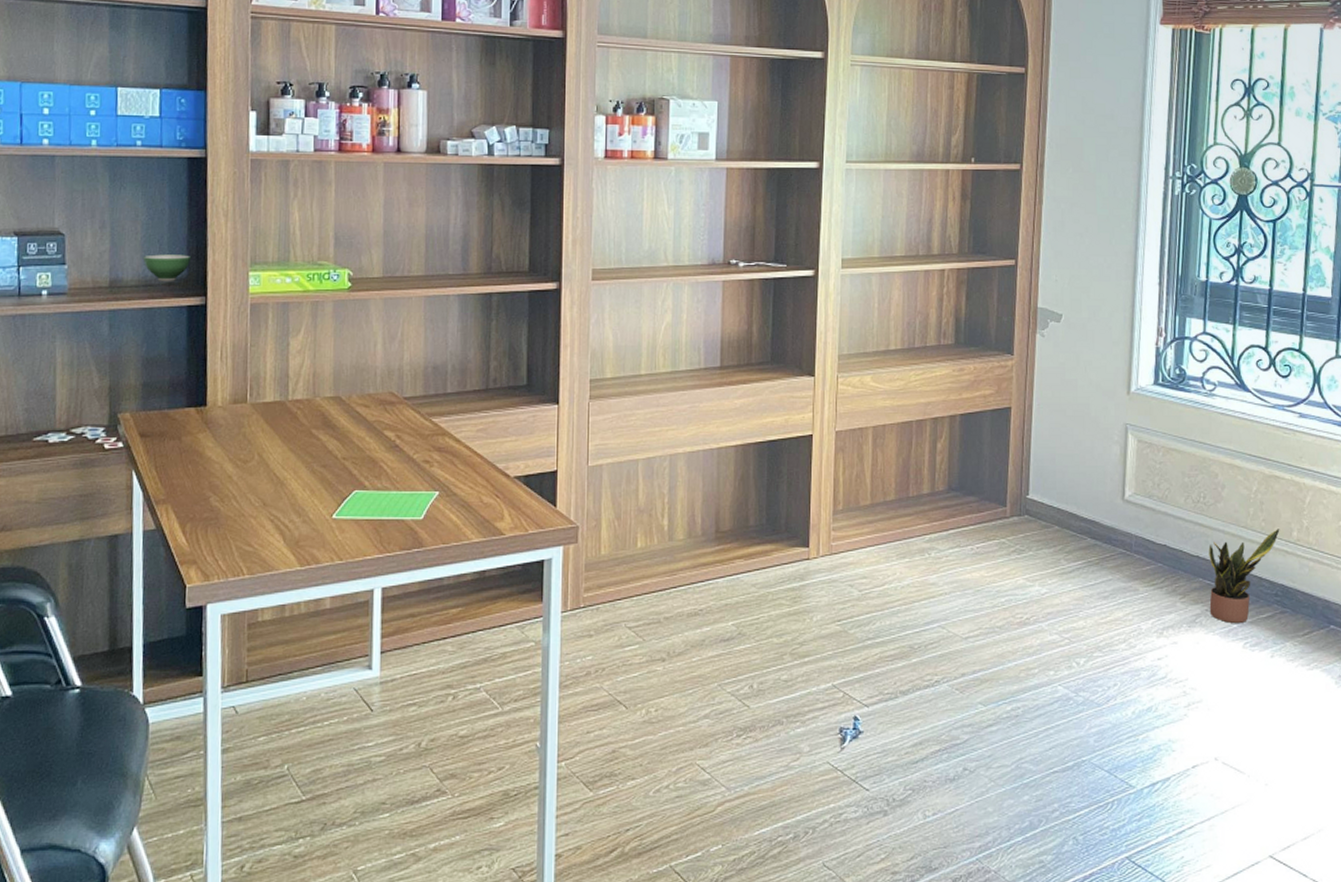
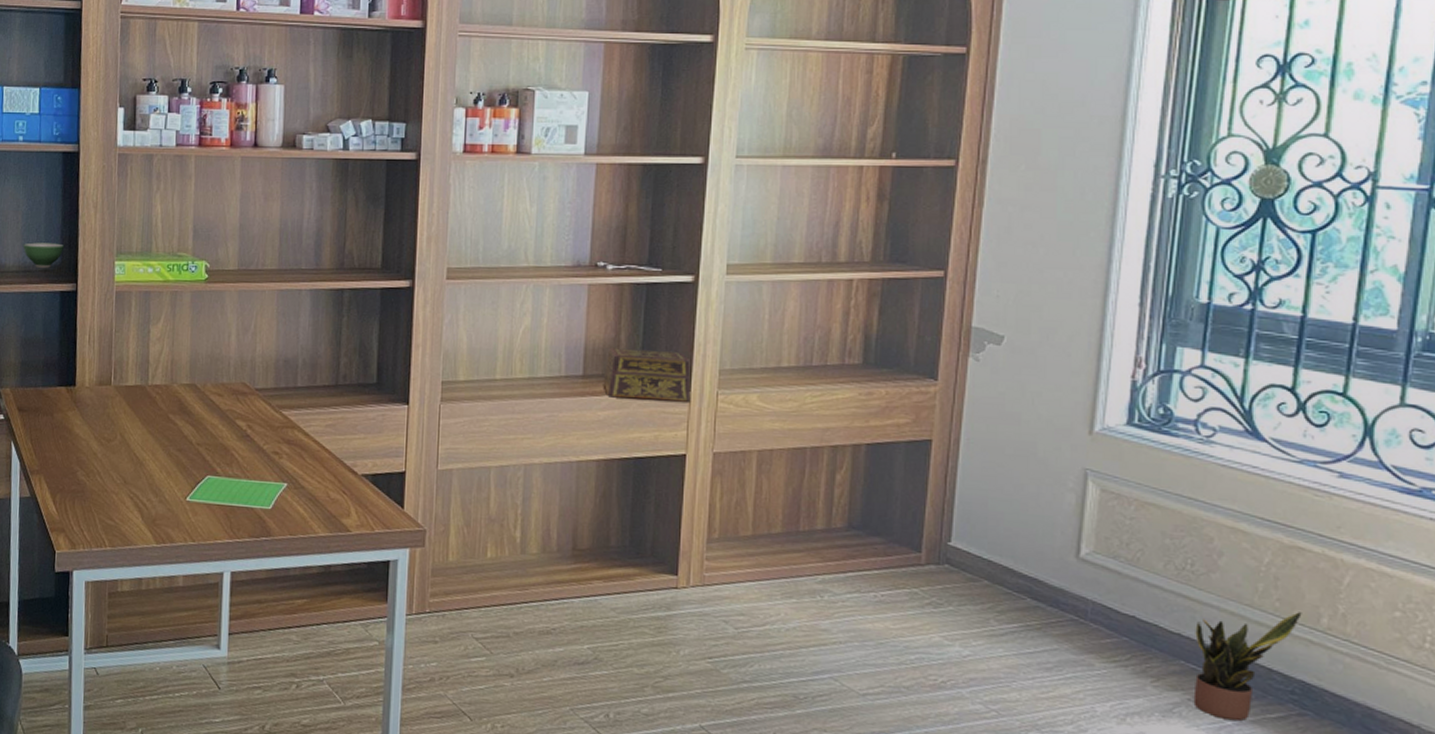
decorative box: none [738,339,815,388] -> present [603,348,691,404]

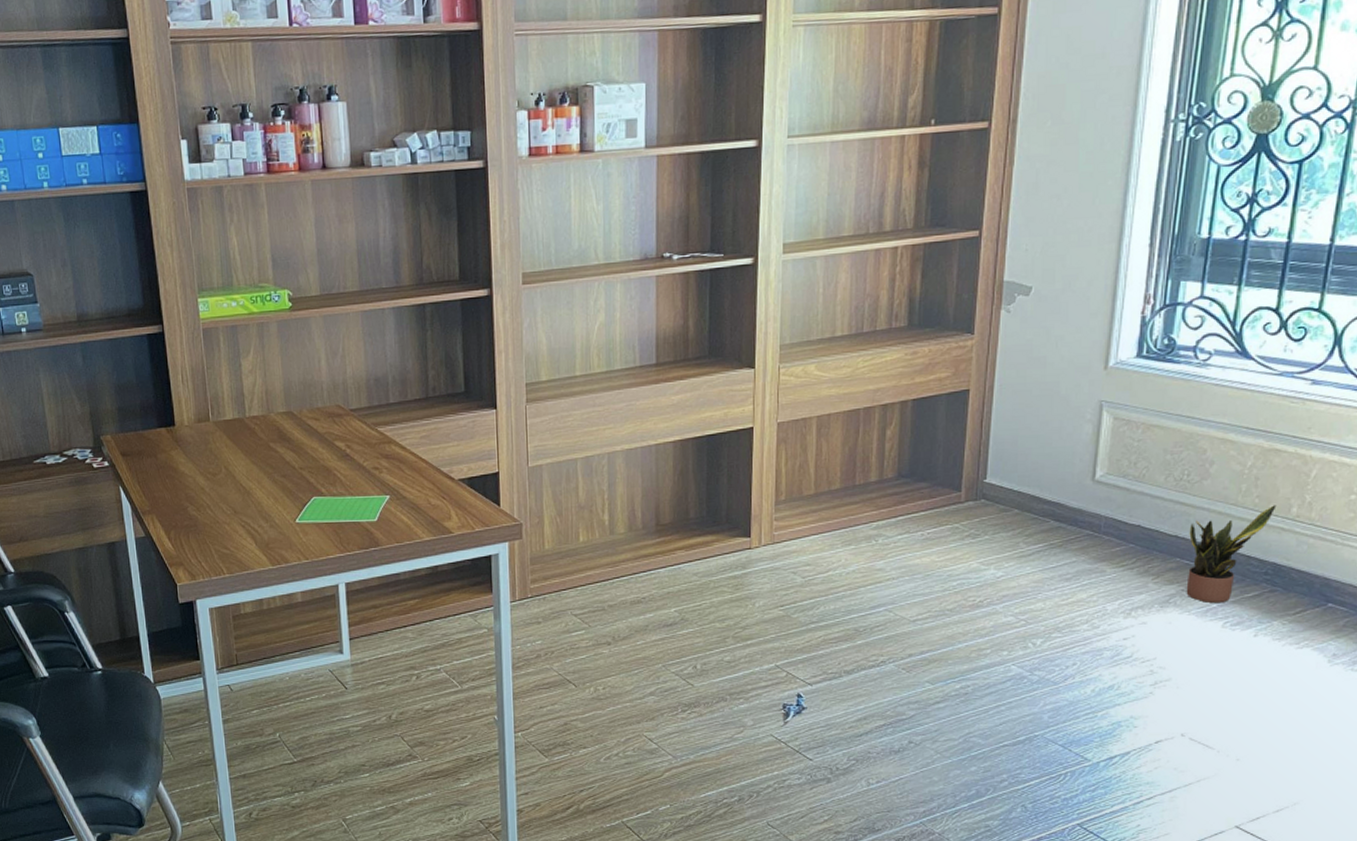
bowl: present [22,242,65,269] -> none [102,286,145,314]
decorative box: present [603,348,691,404] -> none [675,332,756,382]

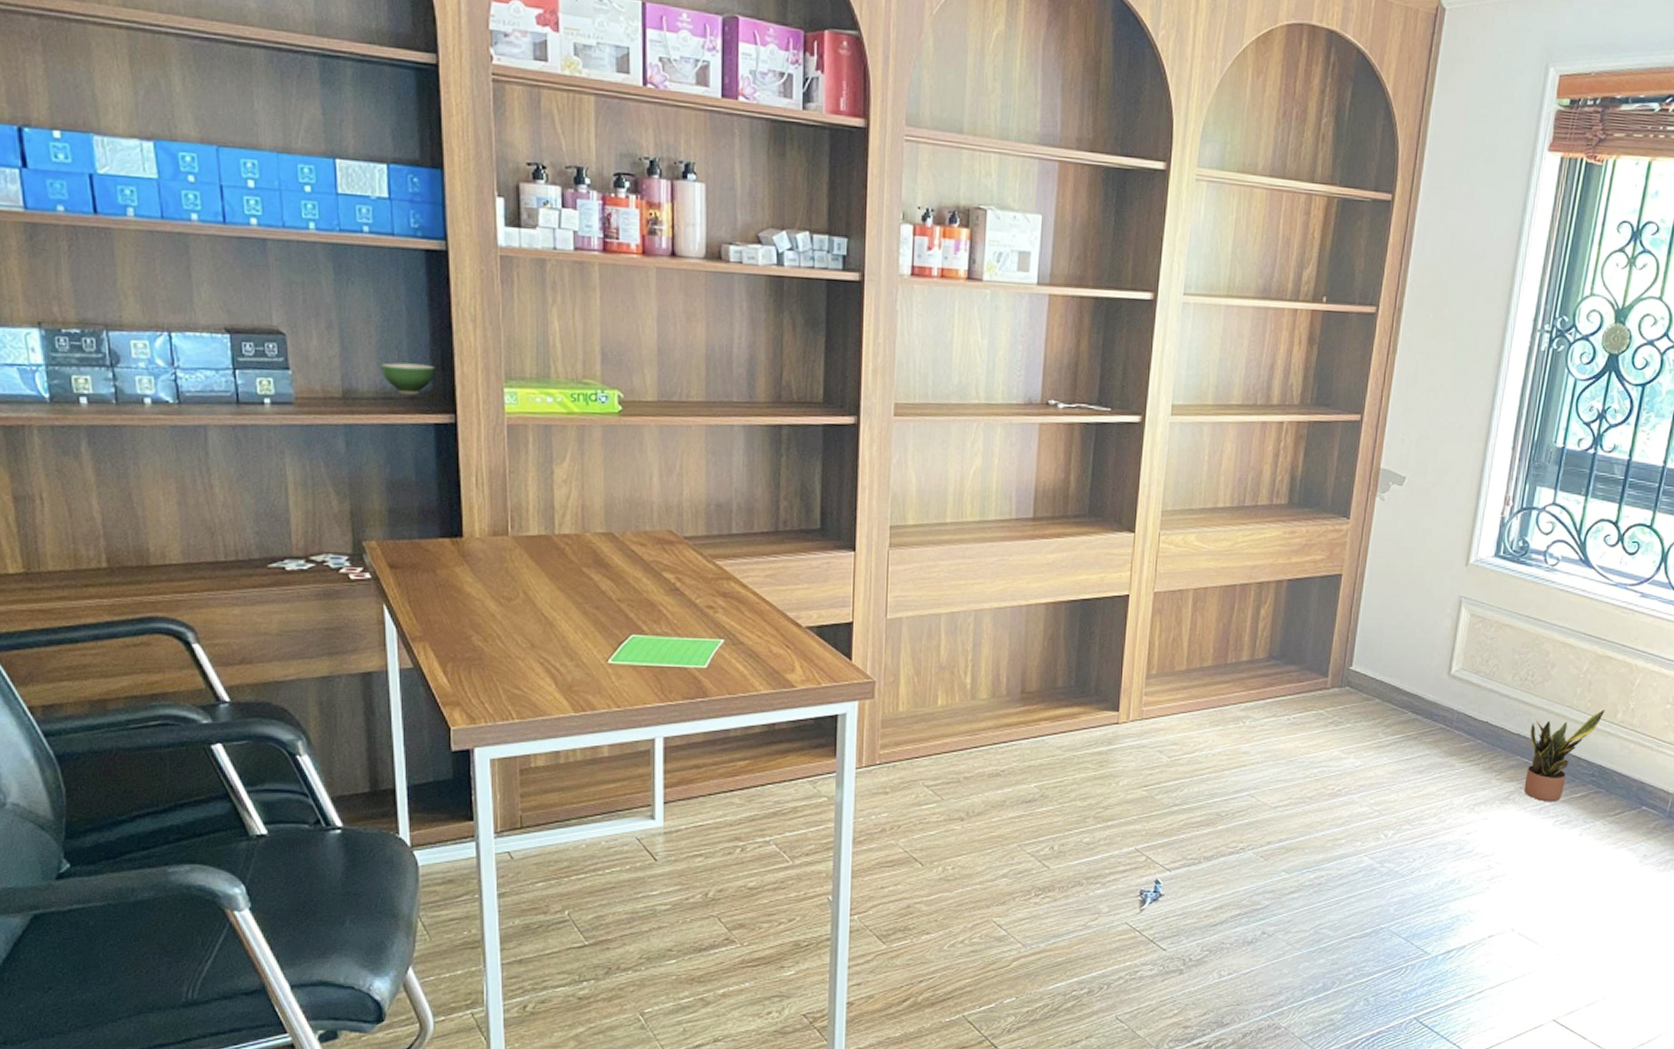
bowl: none [102,286,145,314] -> present [379,362,436,396]

